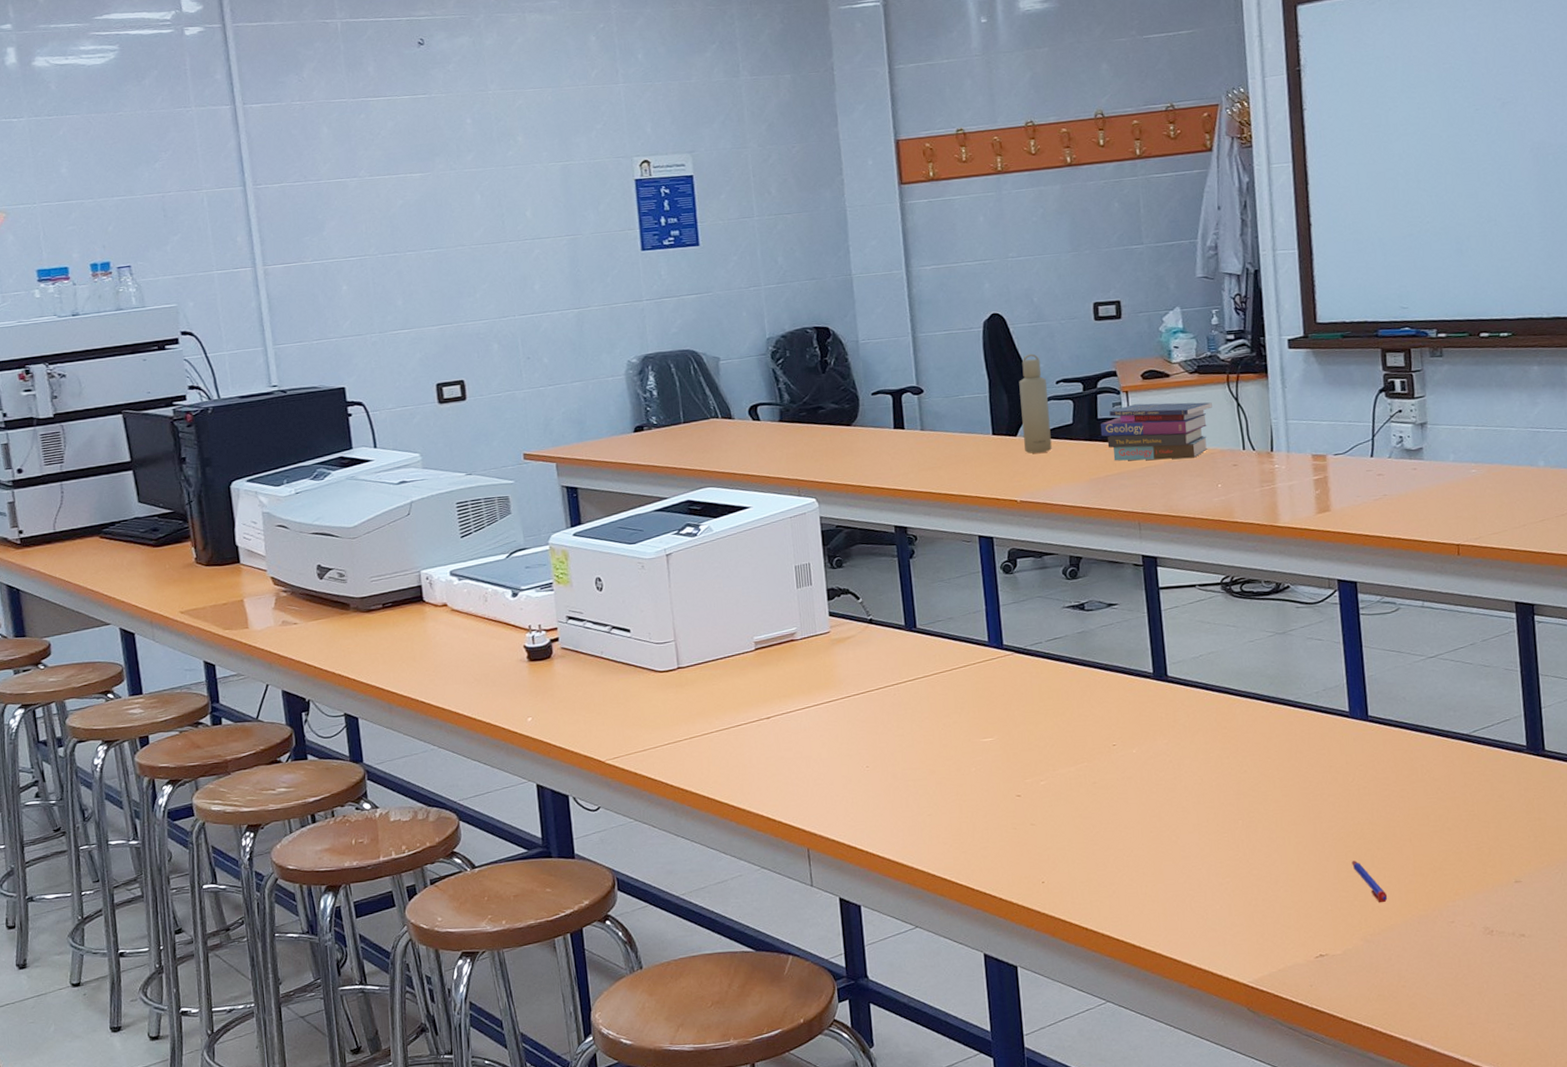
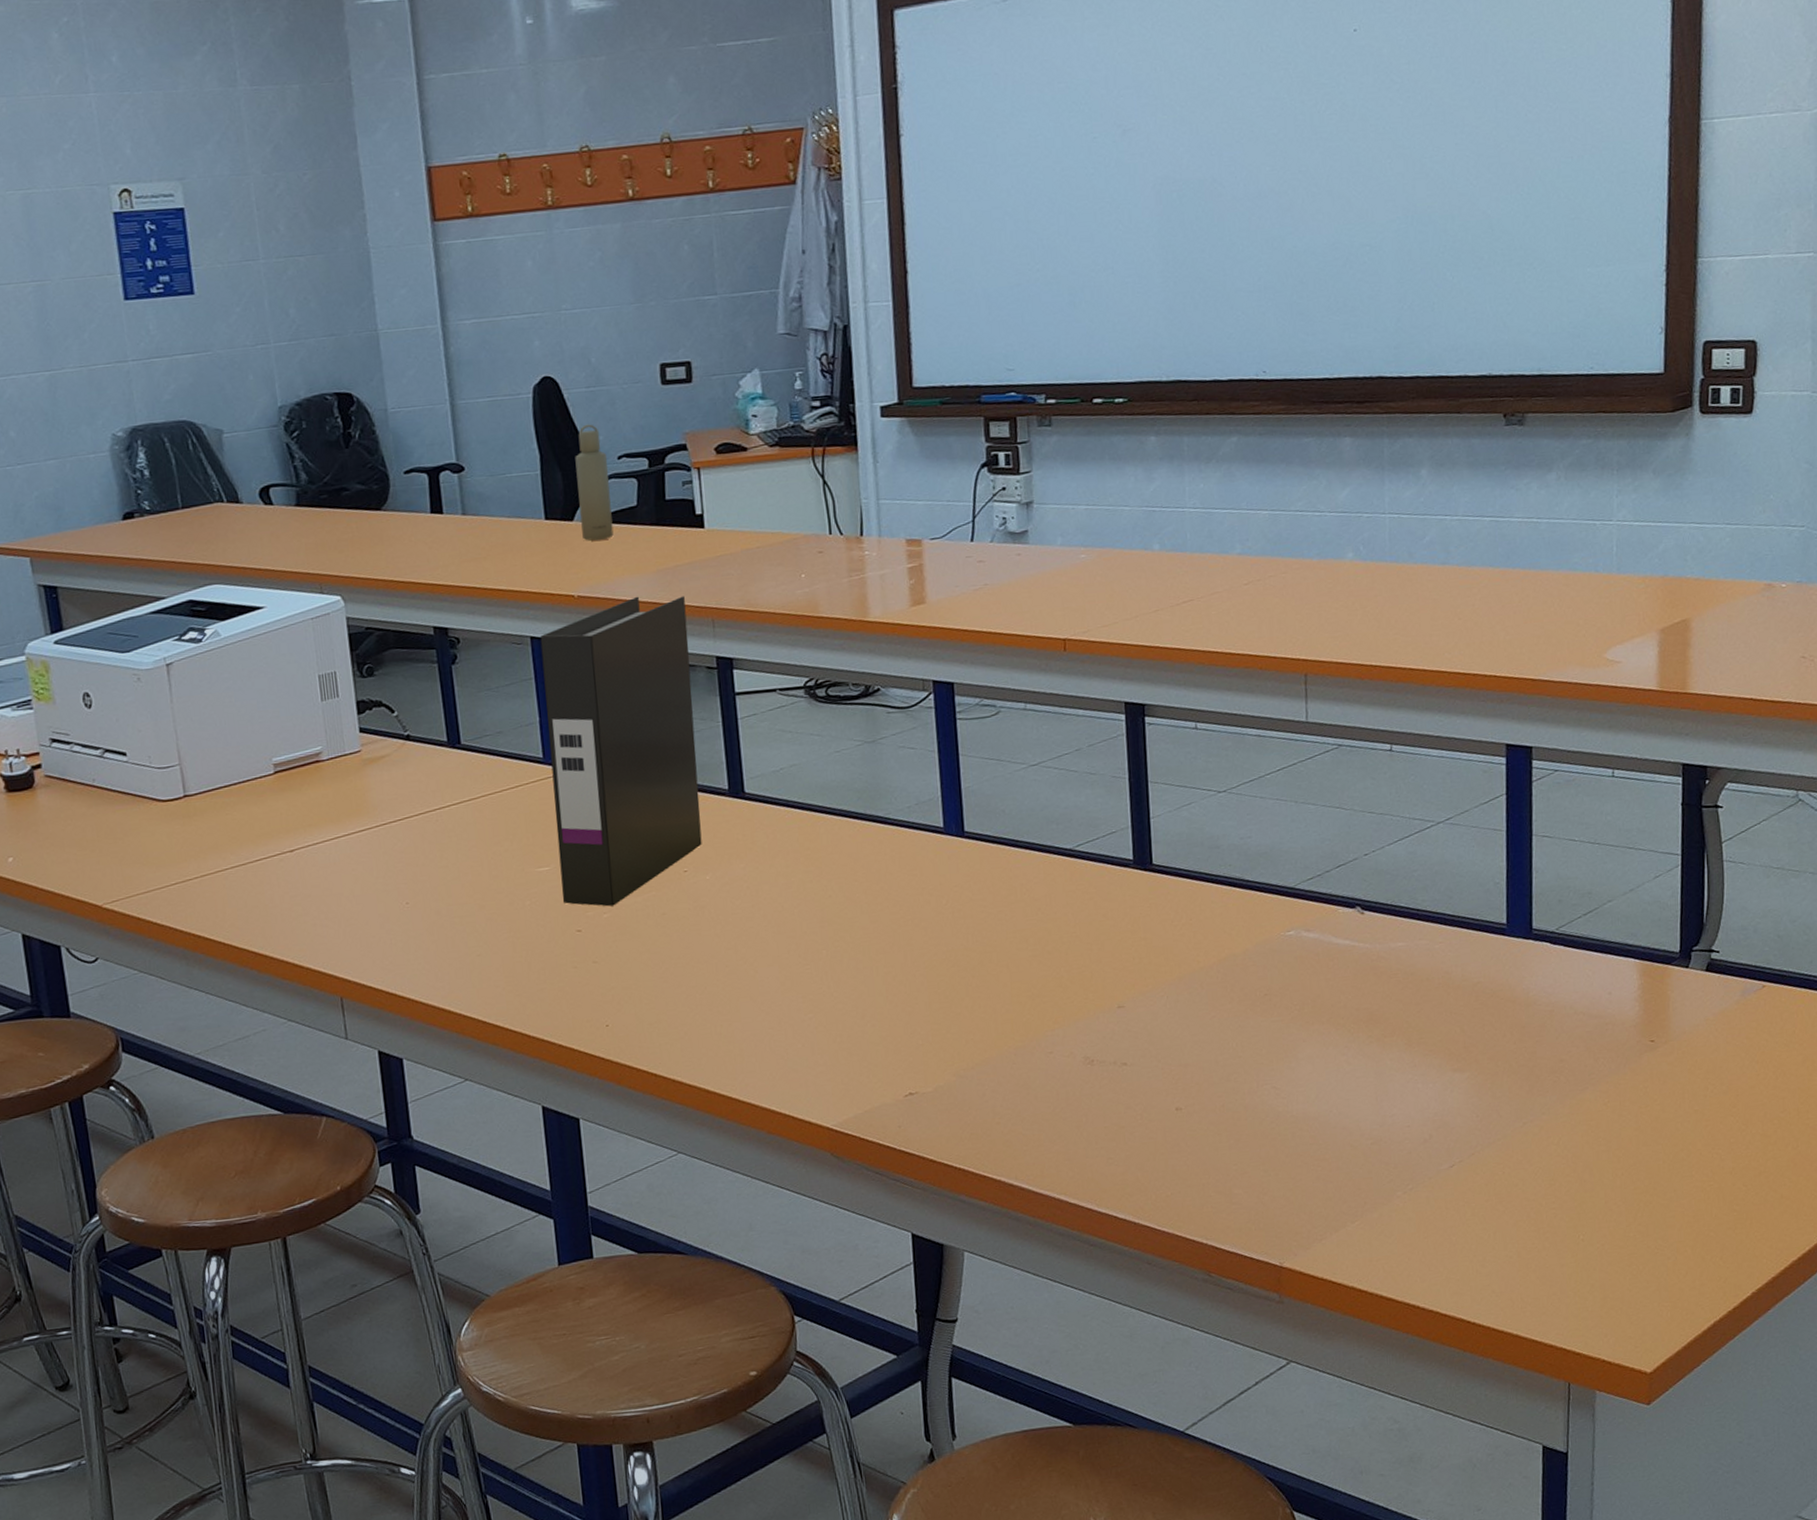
binder: none [987,502,1129,775] -> present [540,596,702,907]
books: present [1100,402,1212,461] -> none [668,480,795,549]
pen: present [1352,861,1388,903] -> none [944,990,983,1035]

